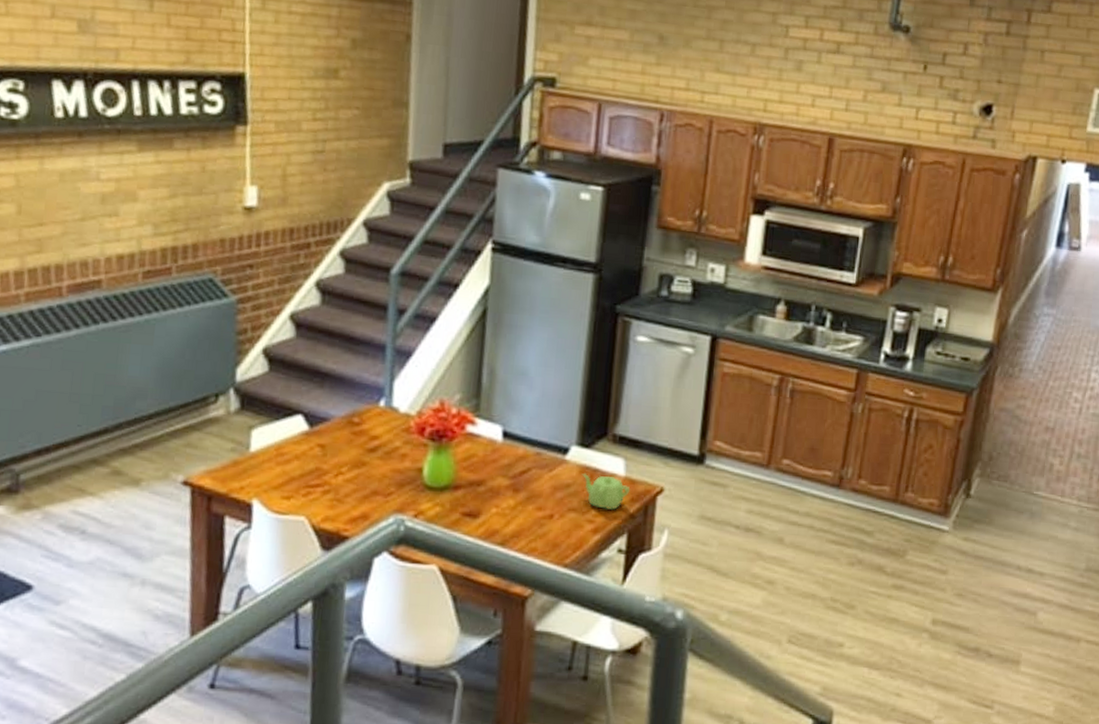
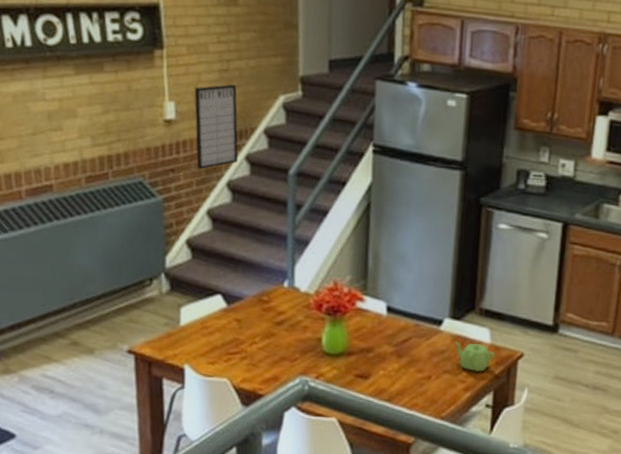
writing board: none [280,167,333,266] -> present [194,84,238,170]

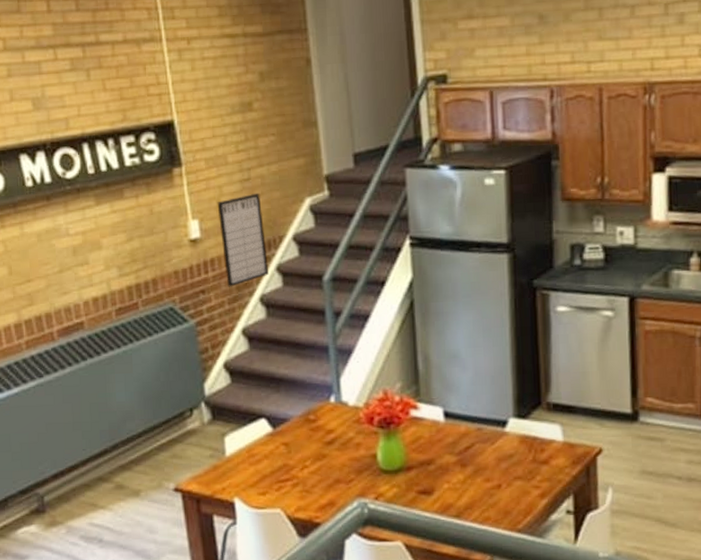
teapot: present [454,341,496,372] -> none [522,442,571,474]

